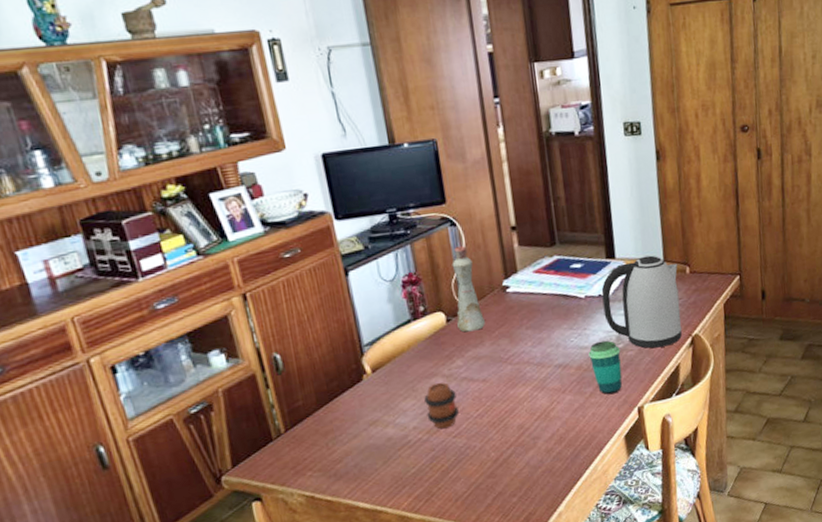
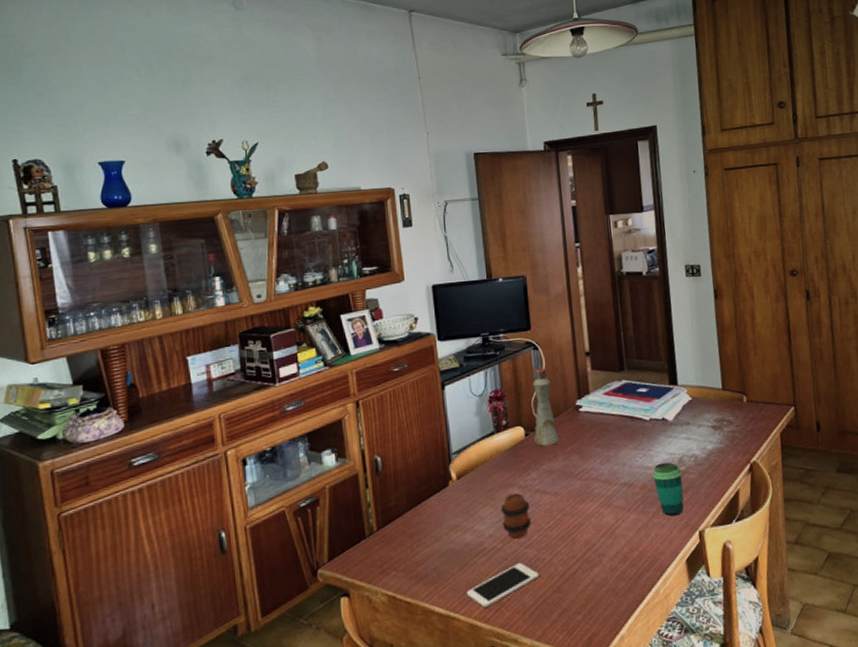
cell phone: none [392,452,471,499] -> present [466,562,539,608]
kettle: present [601,255,682,349] -> none [664,383,741,473]

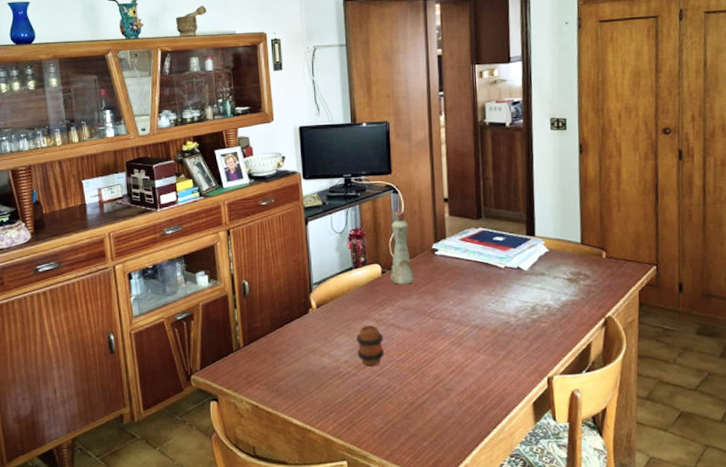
cell phone: present [466,562,539,608] -> none [321,388,389,424]
cup: present [652,462,684,516] -> none [504,309,534,361]

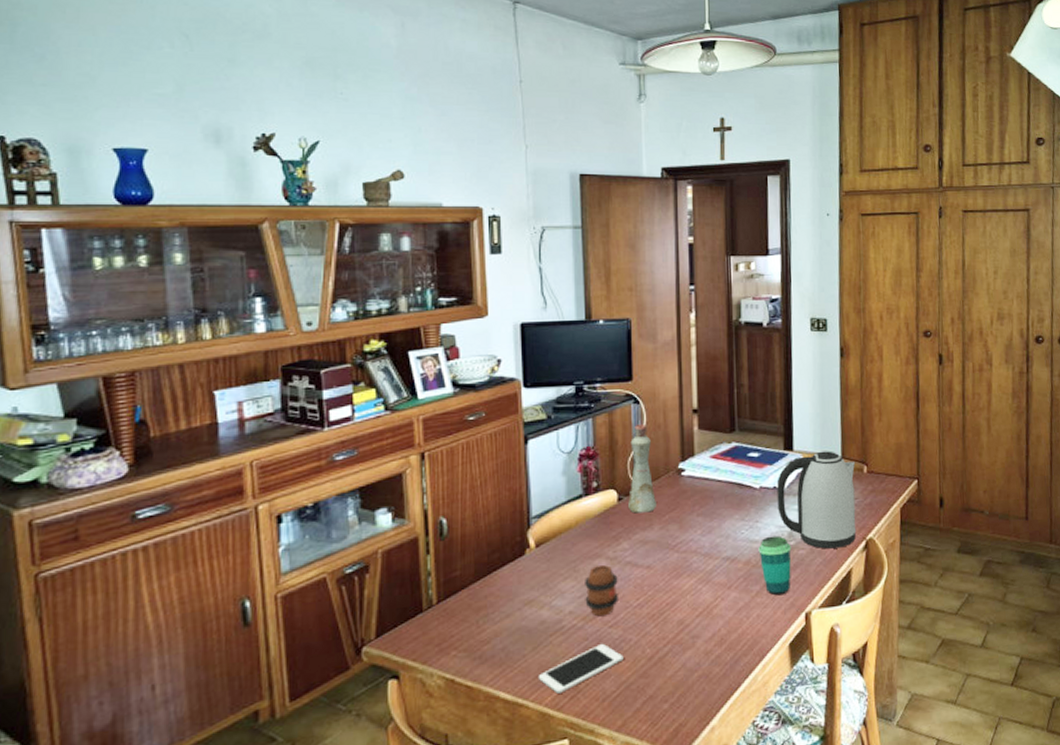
cell phone: none [321,388,389,424] -> present [538,643,624,694]
cup: none [504,309,534,361] -> present [758,535,792,596]
kettle: none [520,237,596,324] -> present [776,451,857,549]

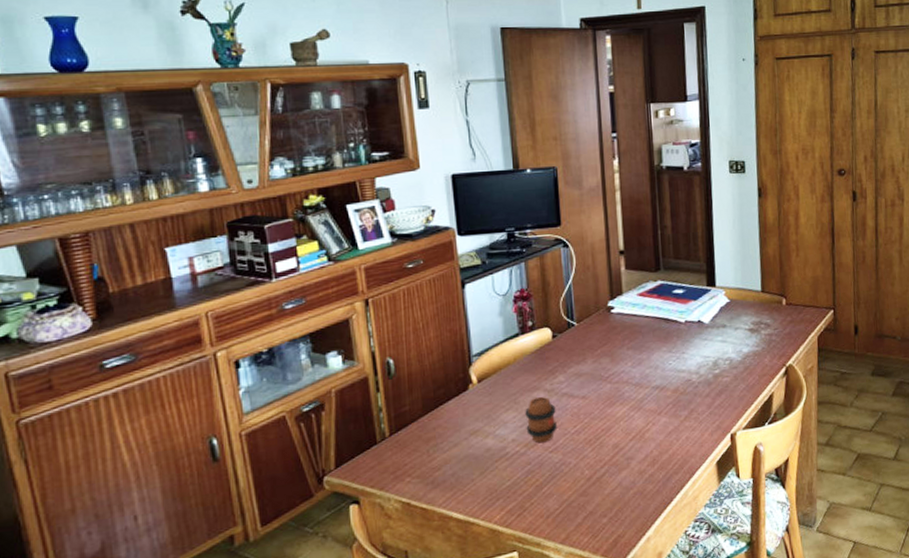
cell phone: present [538,643,624,694] -> none [486,466,564,512]
bottle: present [628,423,656,514] -> none [562,266,589,349]
cup: present [758,535,792,596] -> none [685,365,717,420]
kettle: present [776,451,857,549] -> none [701,285,777,376]

